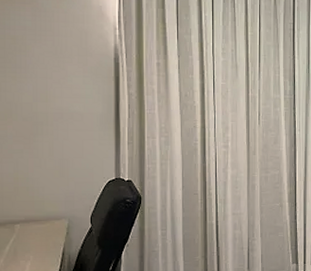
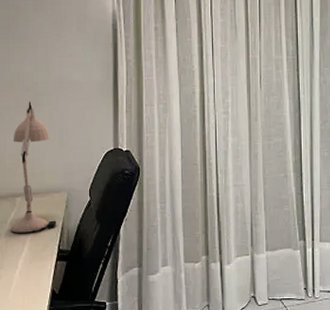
desk lamp: none [10,131,58,259] -> present [11,101,57,233]

